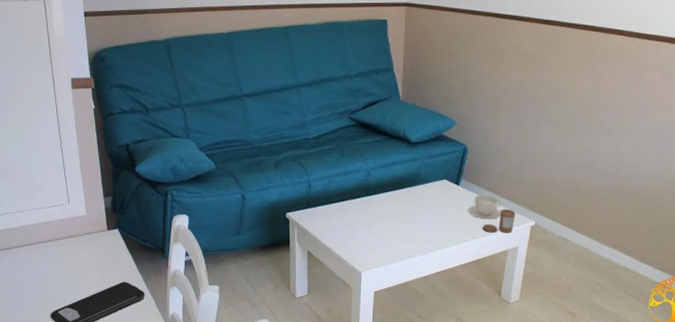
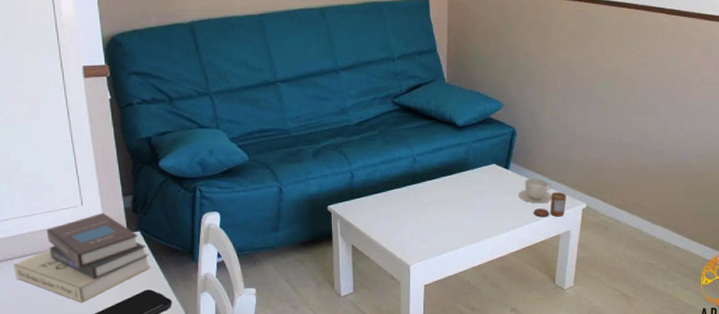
books: none [11,210,127,290] -> present [13,212,151,303]

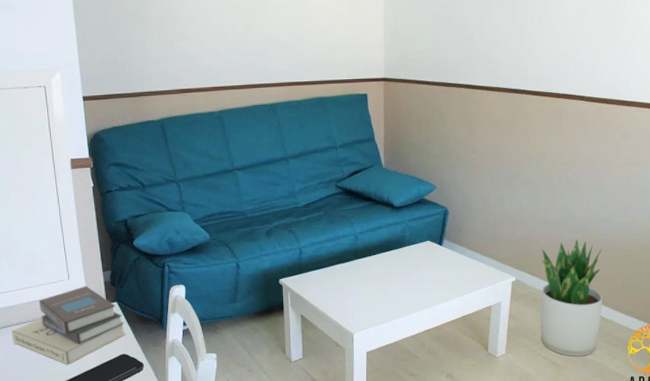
teacup: present [519,178,552,204] -> none [452,254,483,277]
candle: present [534,192,567,217] -> none [466,266,497,290]
planter: none [612,163,678,288] -> present [540,239,603,357]

